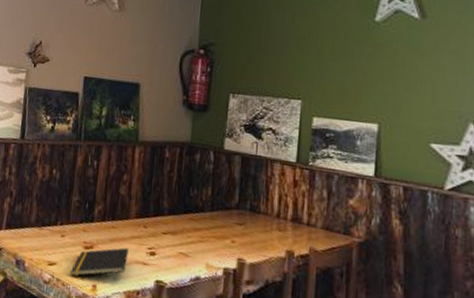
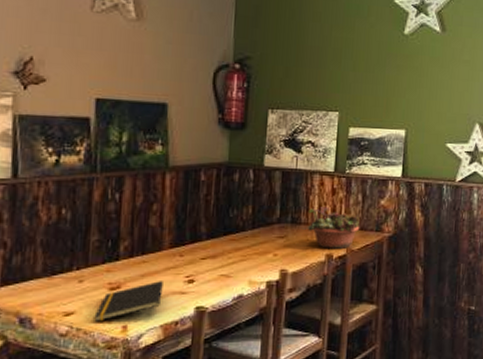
succulent planter: none [261,198,324,248] -> present [302,207,360,248]

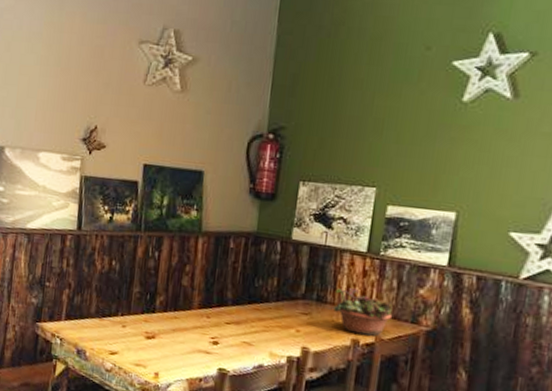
notepad: present [94,281,163,322] -> none [133,337,191,365]

